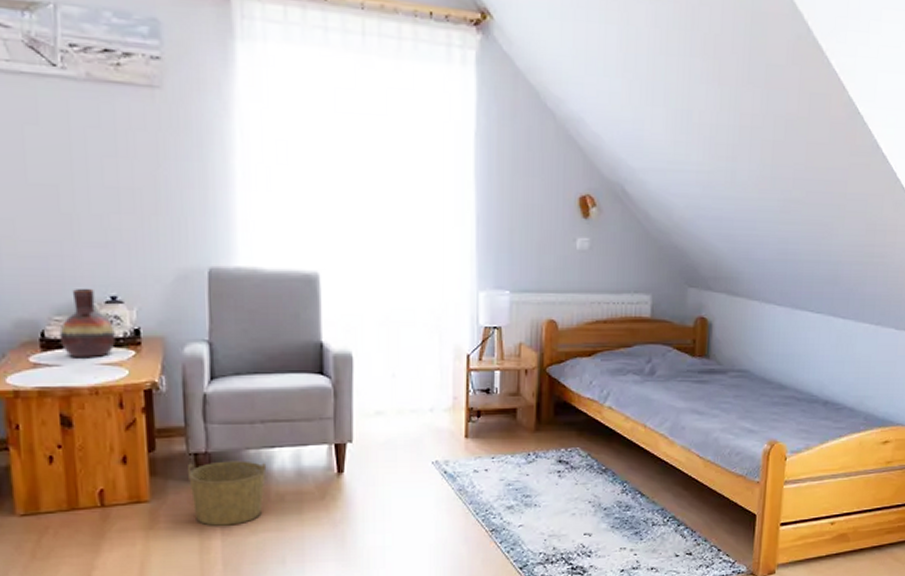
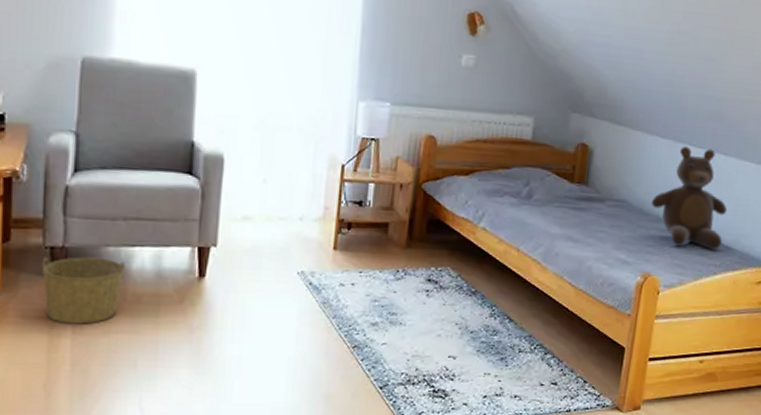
teddy bear: none [772,313,849,413] -> present [651,146,728,250]

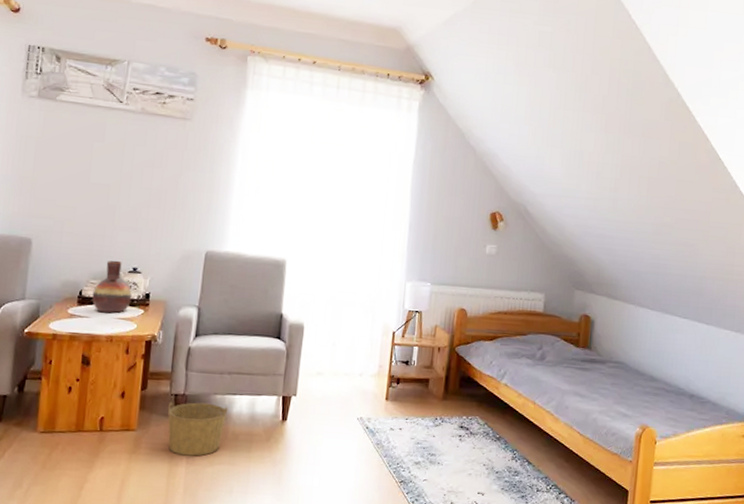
teddy bear: present [651,146,728,250] -> none [645,317,713,406]

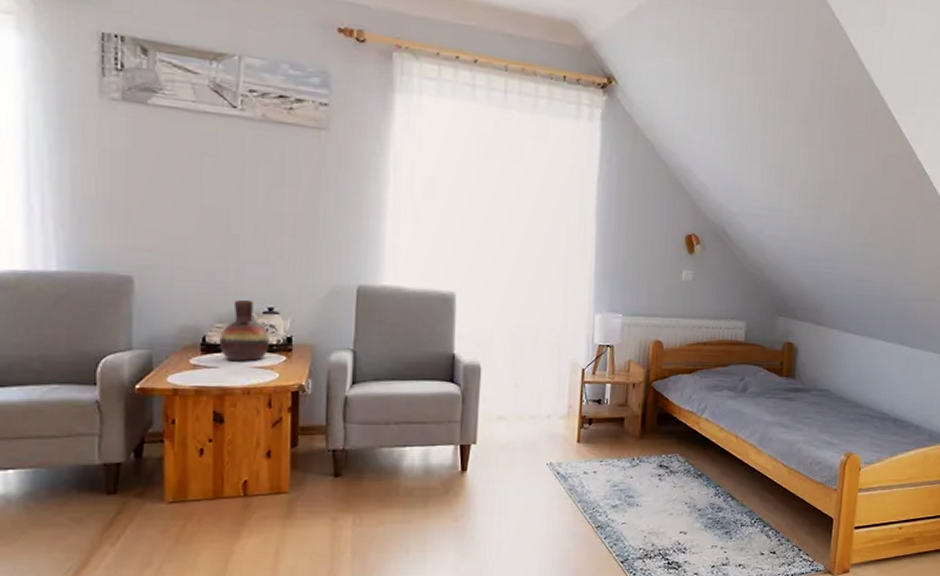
basket: present [167,402,228,457] -> none [325,457,398,517]

